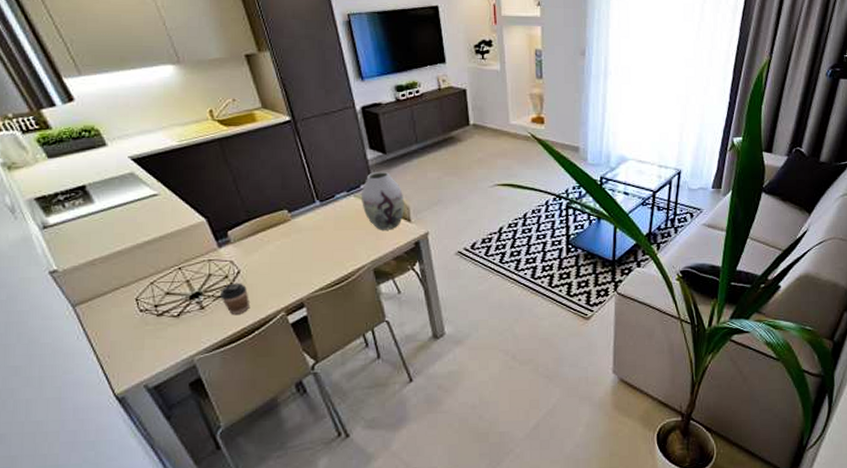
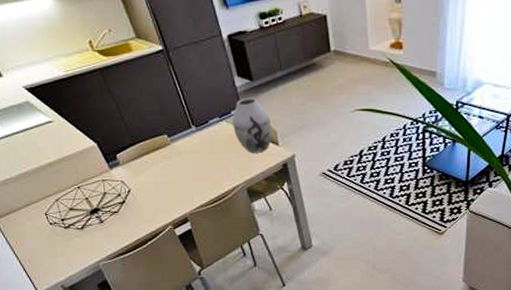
coffee cup: present [219,283,249,314] -> none [114,200,141,227]

